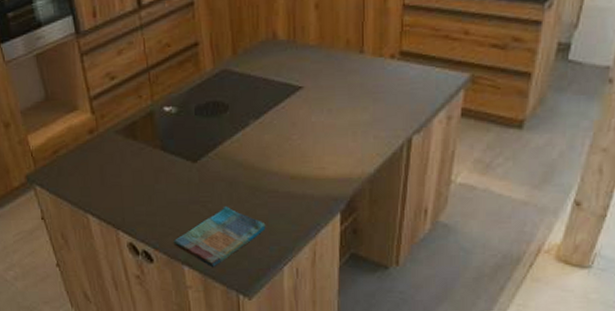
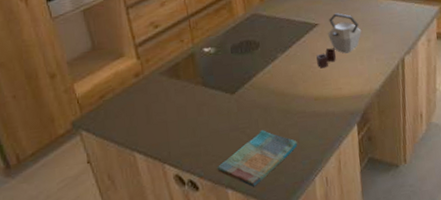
kettle: none [297,74,359,142] -> present [316,13,362,69]

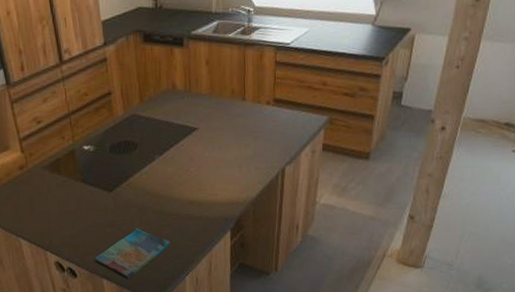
kettle: present [316,13,362,69] -> none [194,117,242,173]

